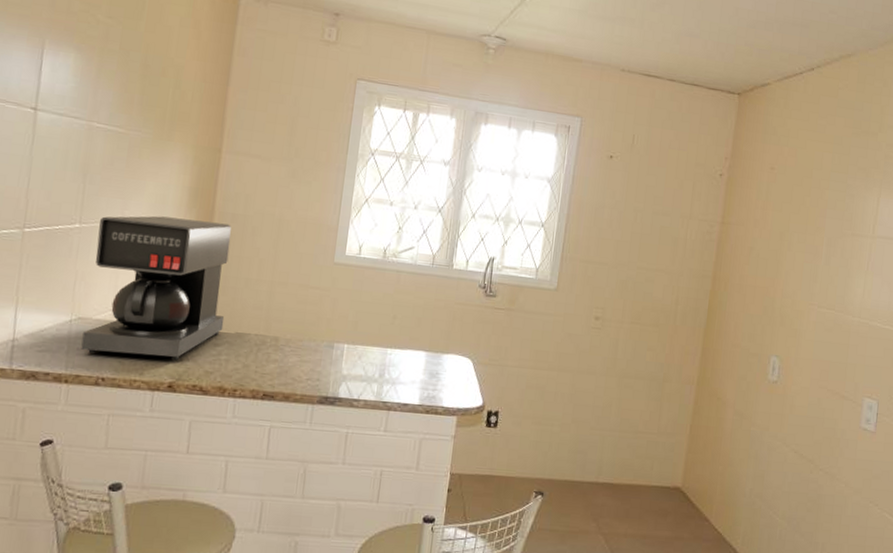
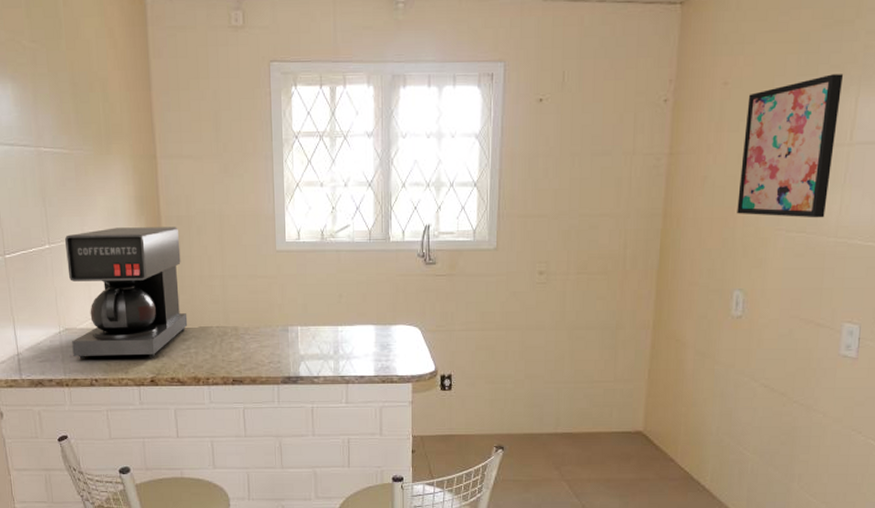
wall art: none [777,174,869,299] -> present [737,74,844,218]

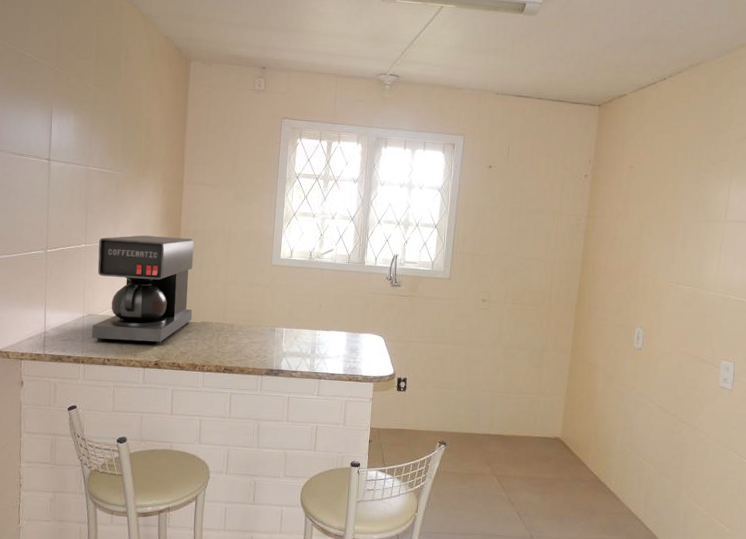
wall art: present [737,74,844,218] -> none [639,168,720,276]

